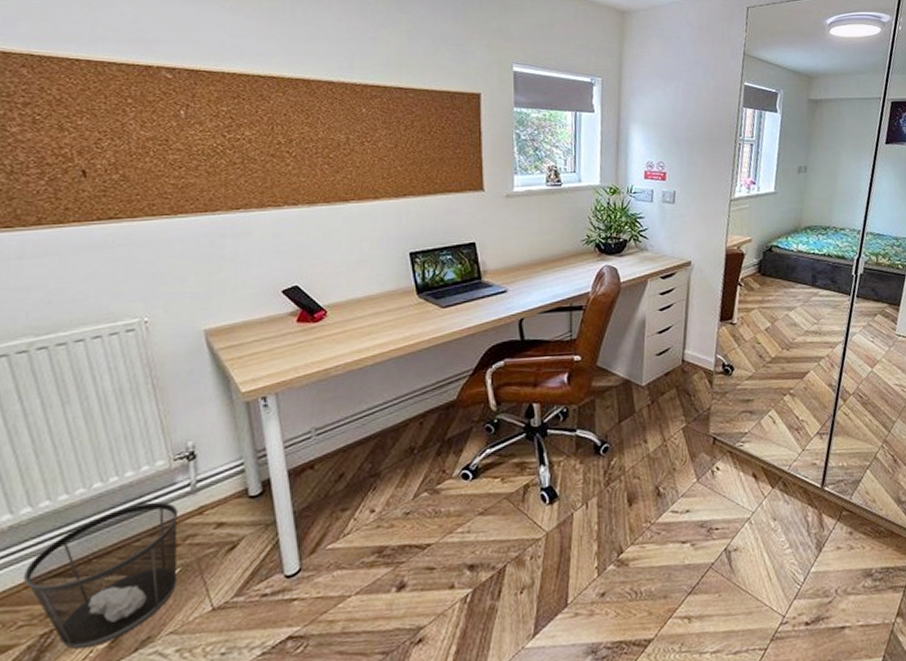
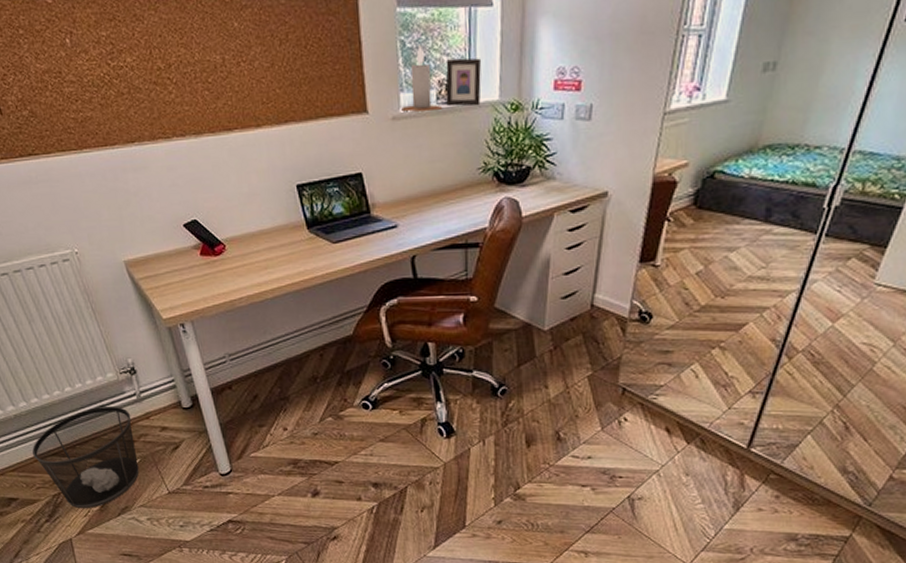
candle: none [515,138,552,192] -> present [401,45,443,113]
picture frame: none [554,150,586,189] -> present [445,58,482,107]

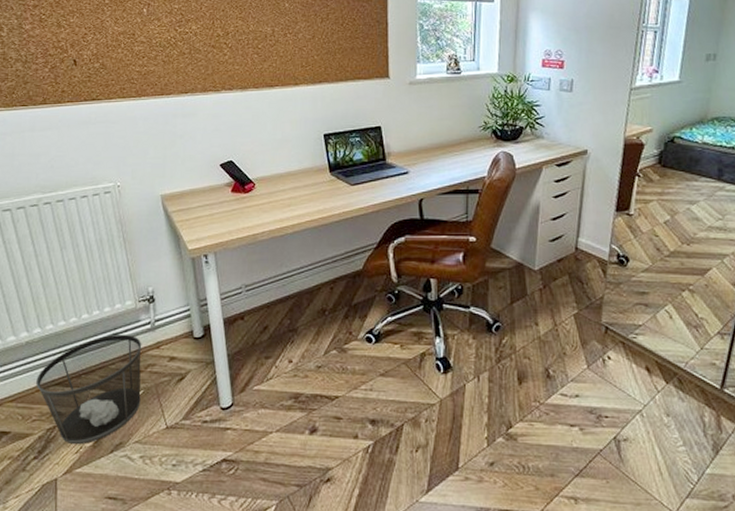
candle: present [401,45,443,113] -> none [417,28,452,80]
picture frame: present [445,58,482,107] -> none [454,39,485,77]

